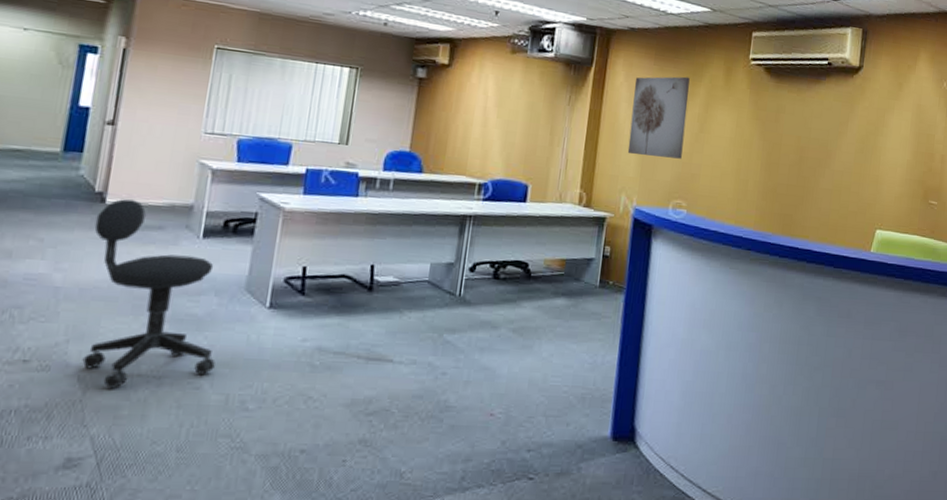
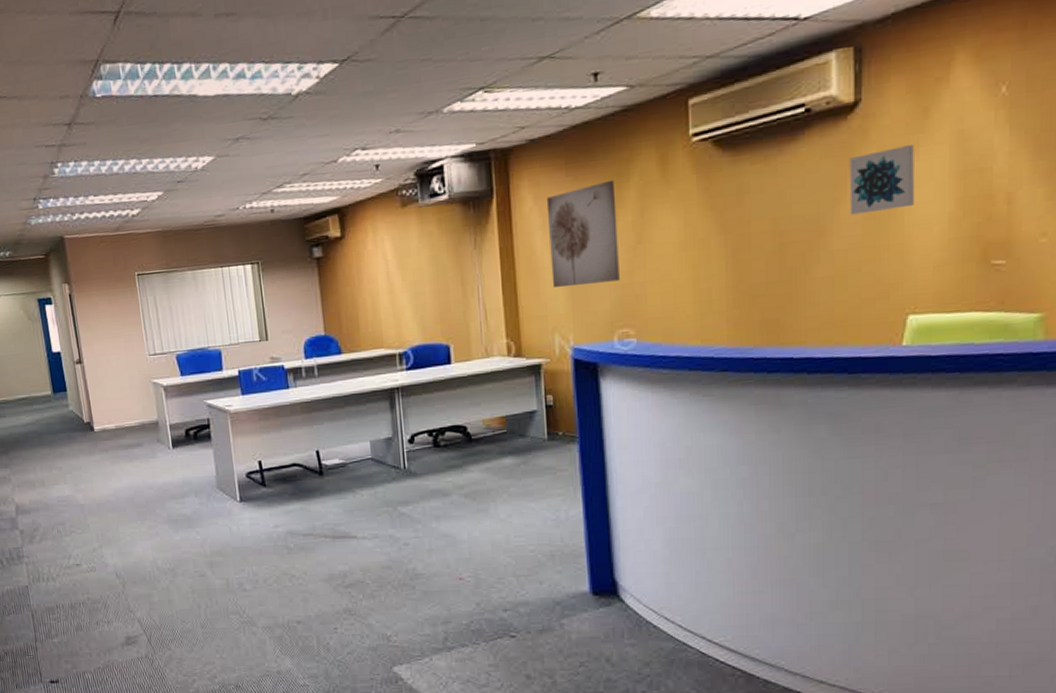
office chair: present [82,198,215,389] -> none [91,423,211,581]
wall art: none [848,105,891,150] -> present [849,145,915,215]

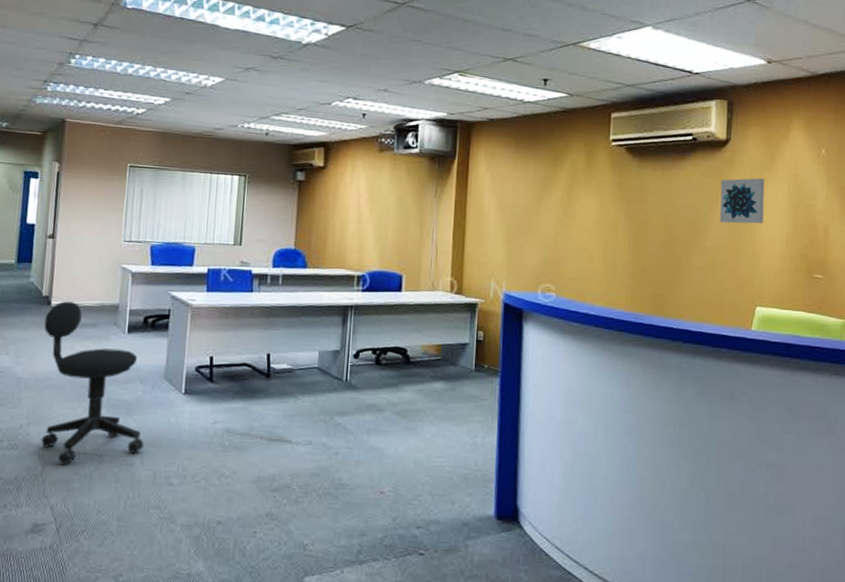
office chair: none [91,423,211,581] -> present [41,301,144,465]
wall art: present [546,180,620,289] -> none [494,162,551,244]

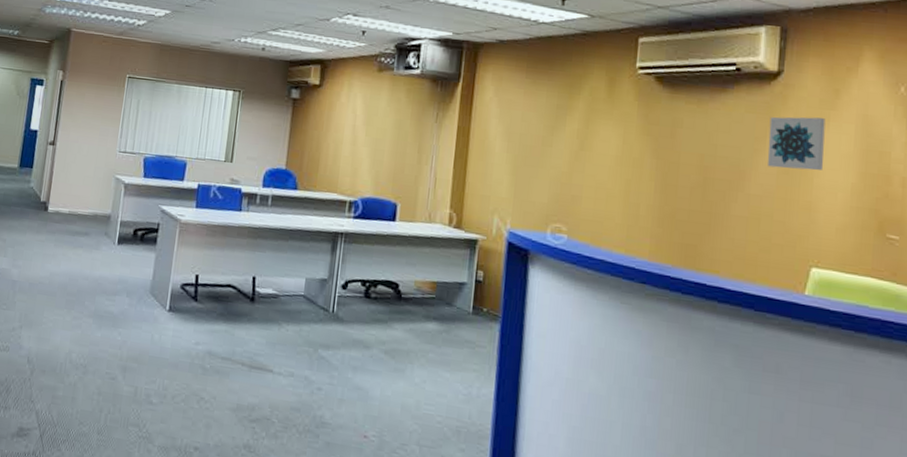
office chair: present [41,301,144,465] -> none [31,208,127,372]

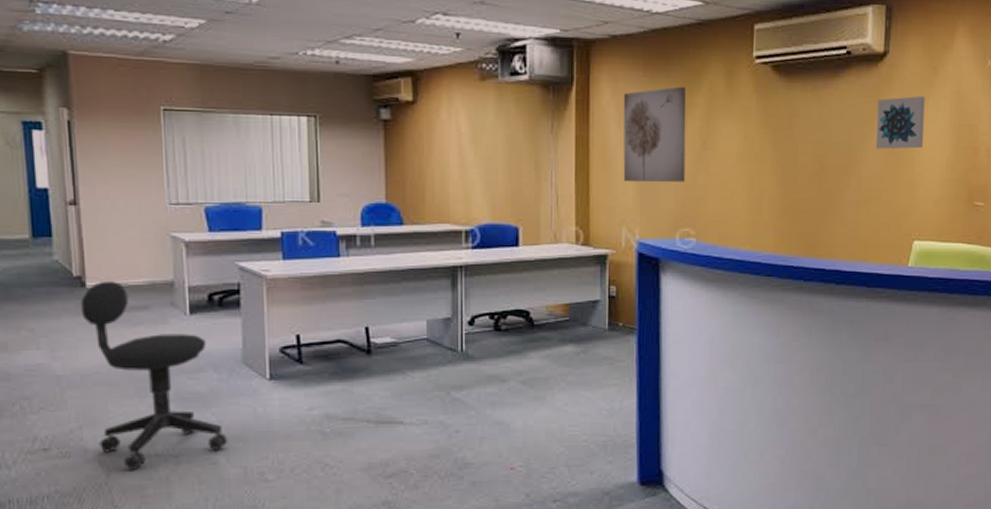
office chair: none [31,208,127,372] -> present [80,280,227,470]
wall art: none [499,89,567,179] -> present [623,86,686,183]

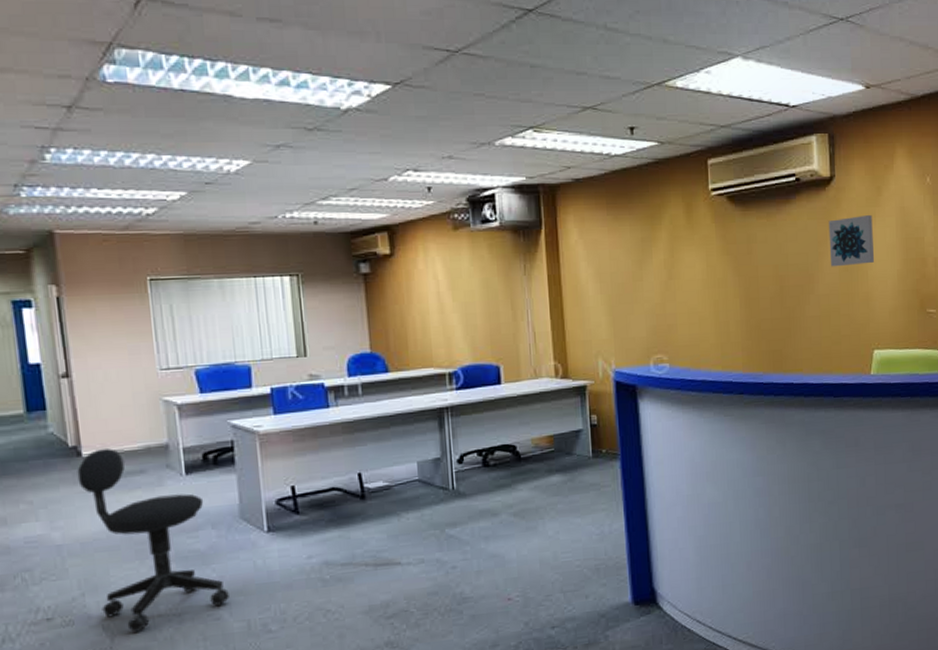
wall art: present [623,86,686,183] -> none [590,222,654,316]

